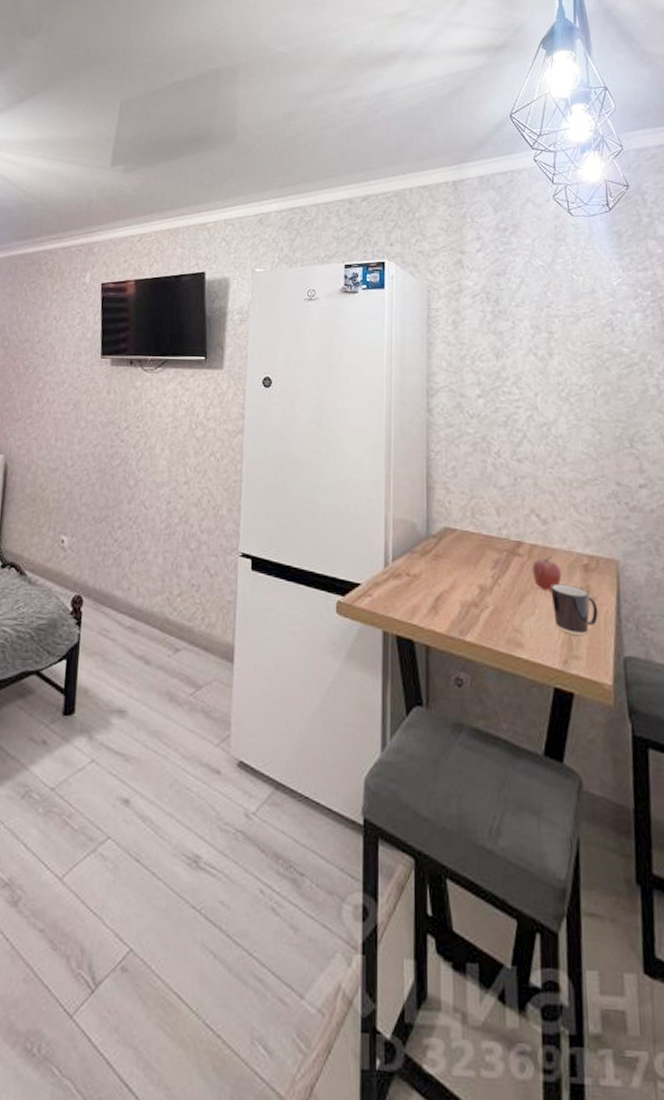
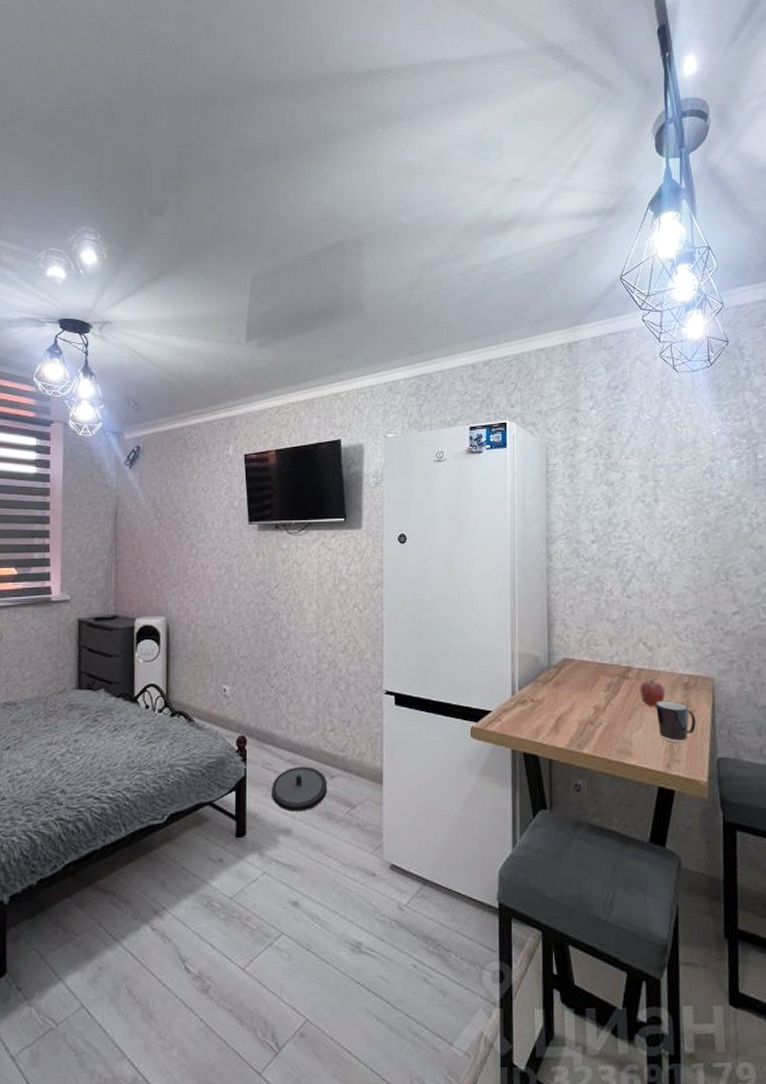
robot vacuum: none [107,635,171,689] -> present [272,766,328,812]

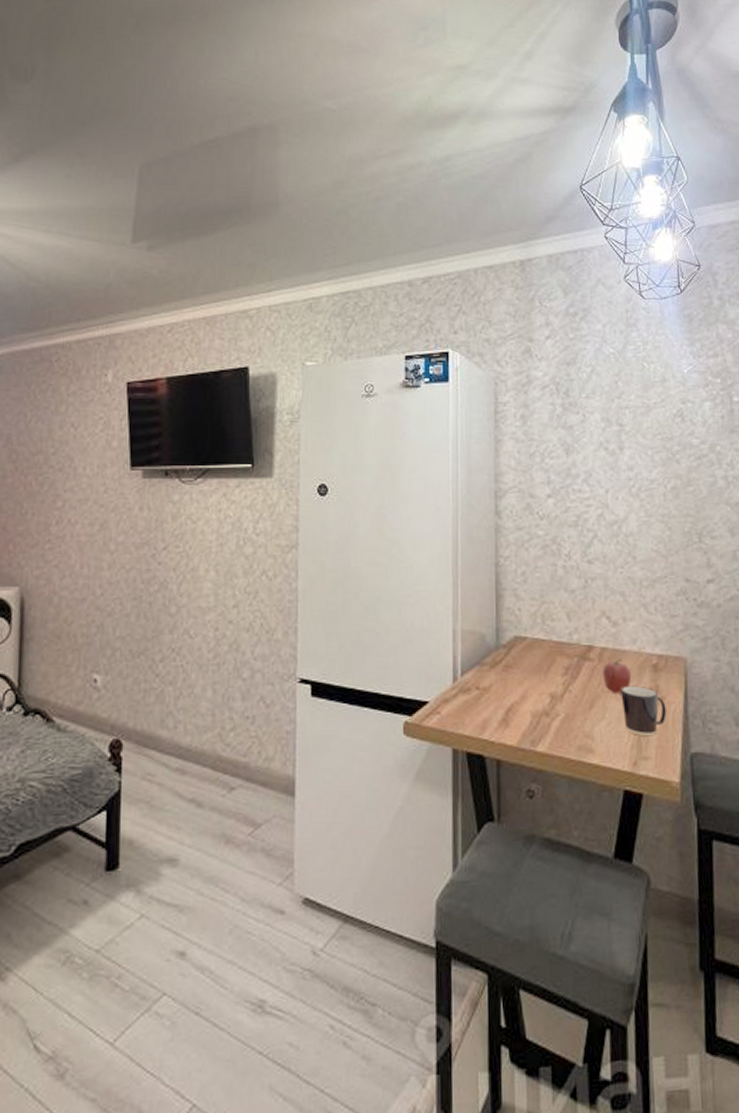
robot vacuum: present [272,766,328,812] -> none [153,776,226,835]

